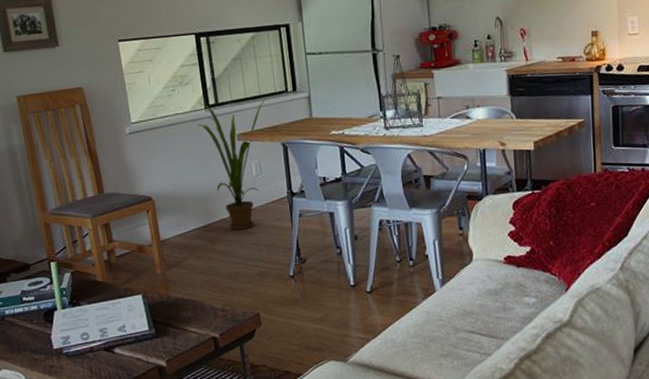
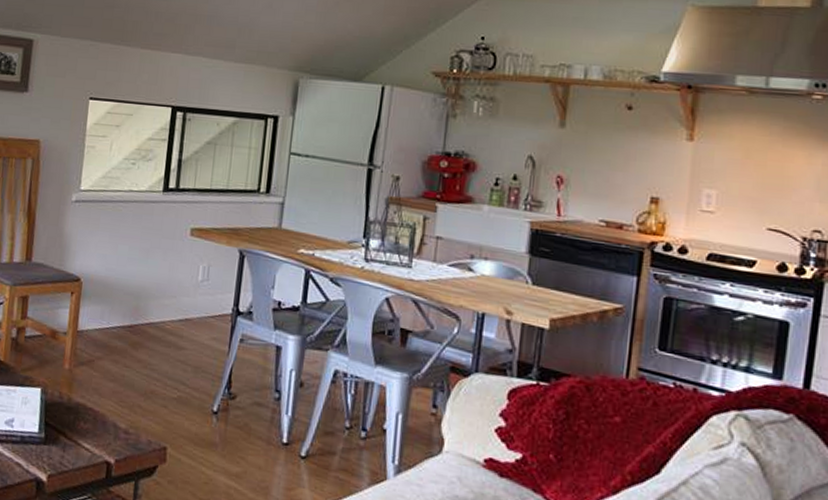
house plant: present [197,99,266,230] -> none [150,183,232,342]

